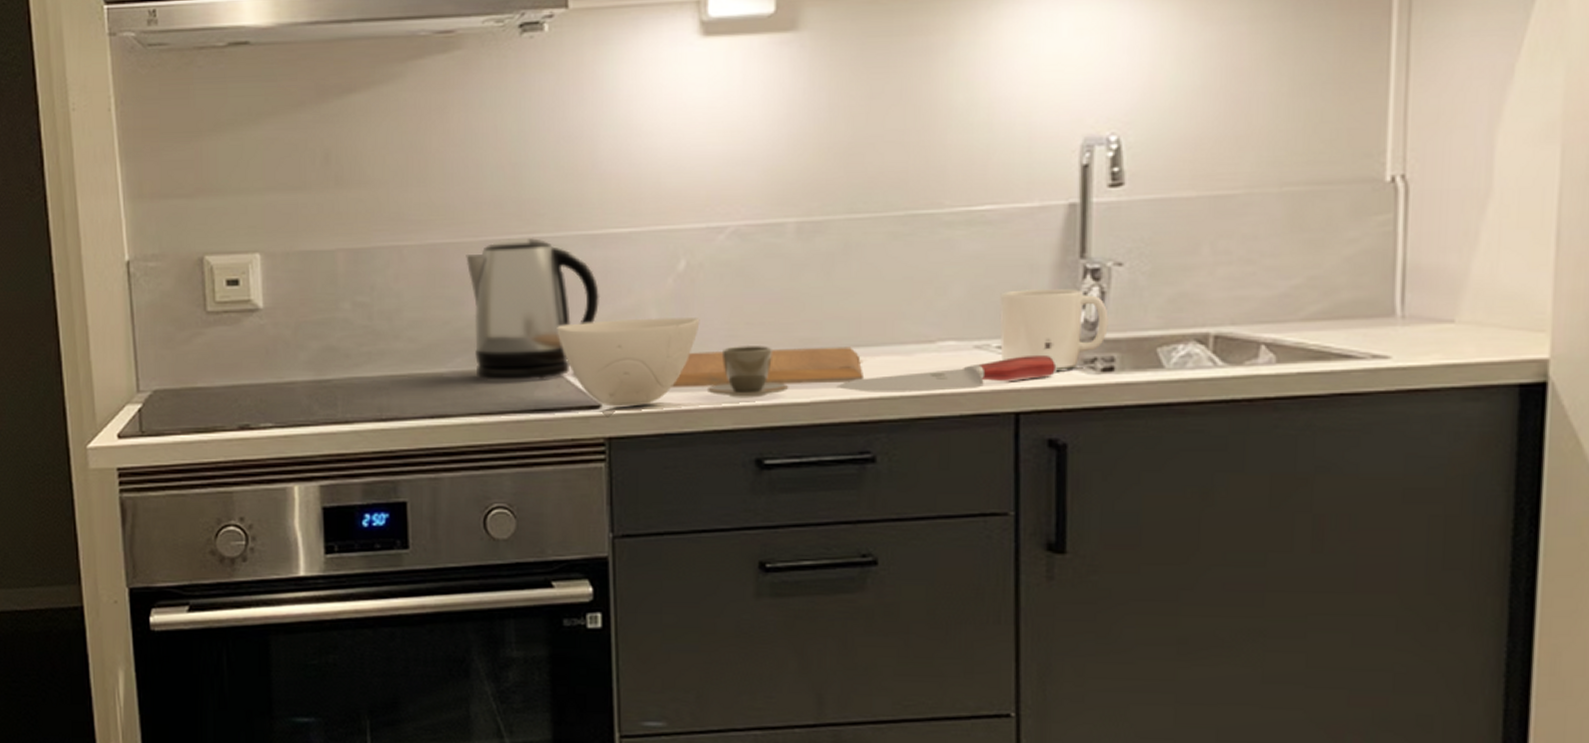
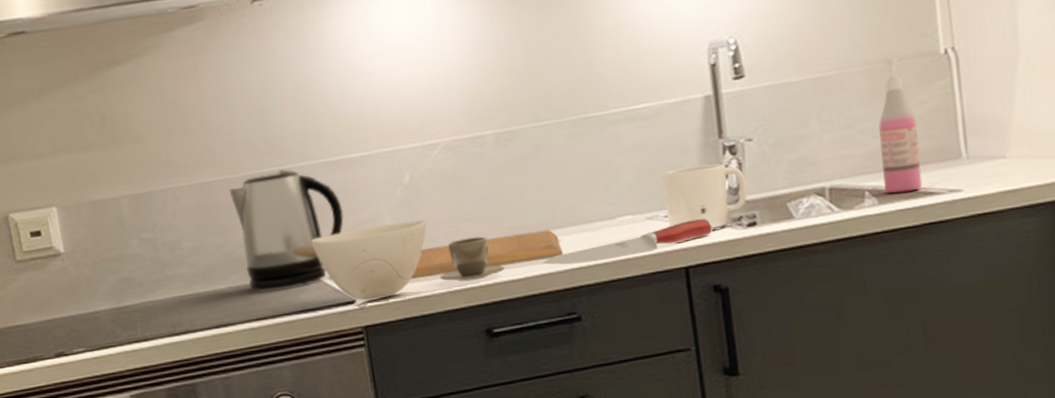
soap dispenser: none [1287,179,1342,351] -> present [871,57,923,194]

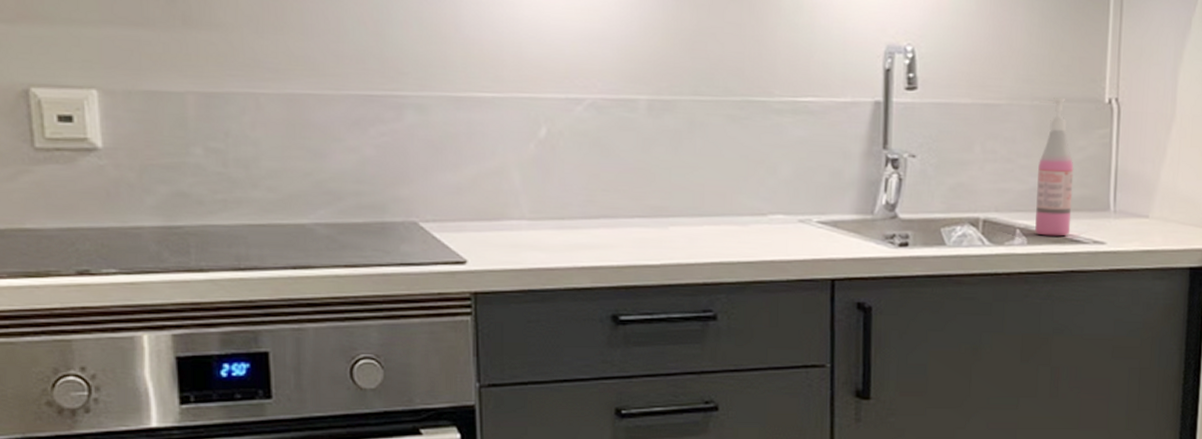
kettle: present [229,168,344,291] -> none [327,93,465,234]
bowl: present [311,220,427,301] -> none [422,180,560,264]
chopping board: present [410,229,564,280] -> none [533,214,707,249]
teacup: present [439,236,505,282] -> none [567,210,642,259]
kitchen knife: present [542,219,714,265] -> none [683,230,865,259]
mug: present [661,163,748,230] -> none [819,173,905,244]

